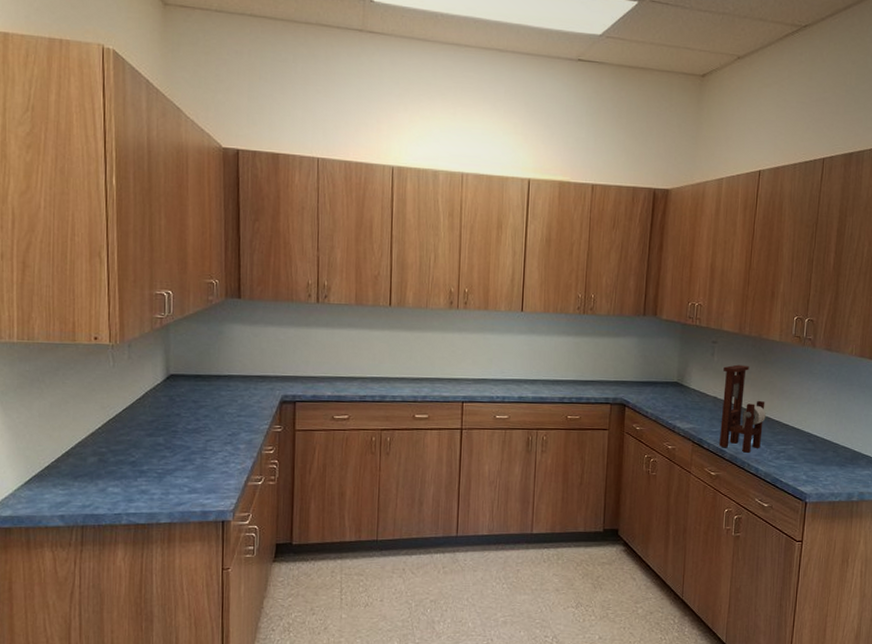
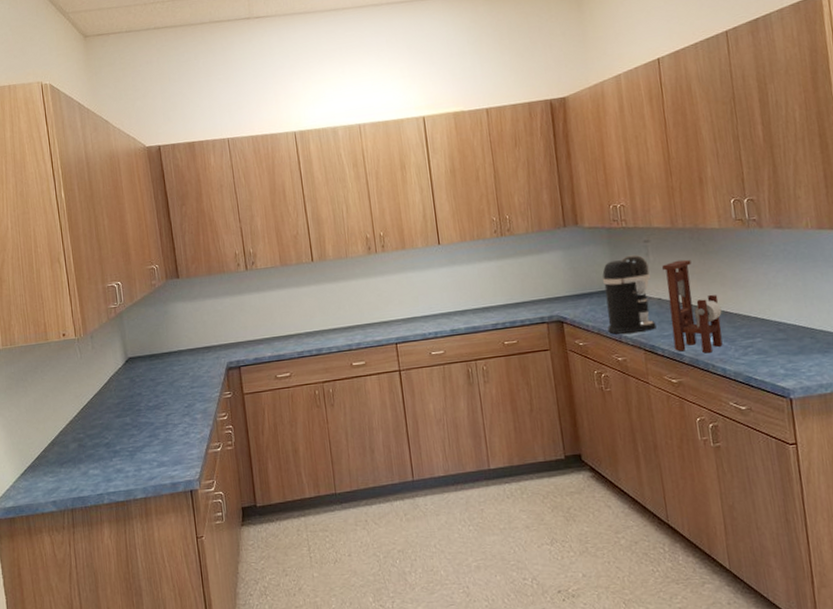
coffee maker: none [664,352,712,425] -> present [602,254,656,334]

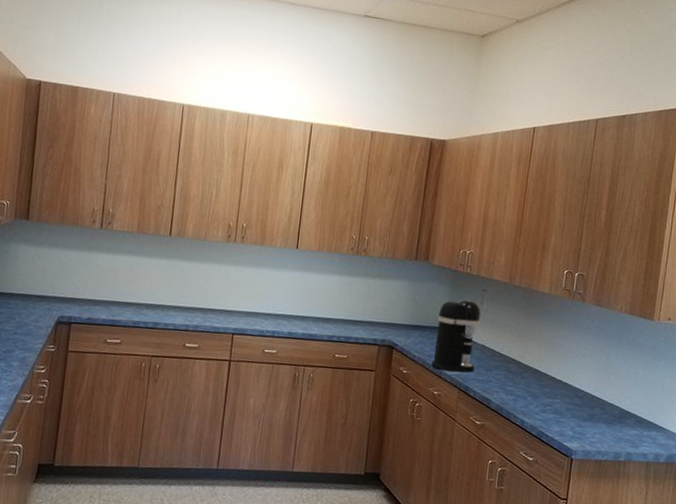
paper towel holder: present [662,259,723,353] -> none [485,314,534,404]

